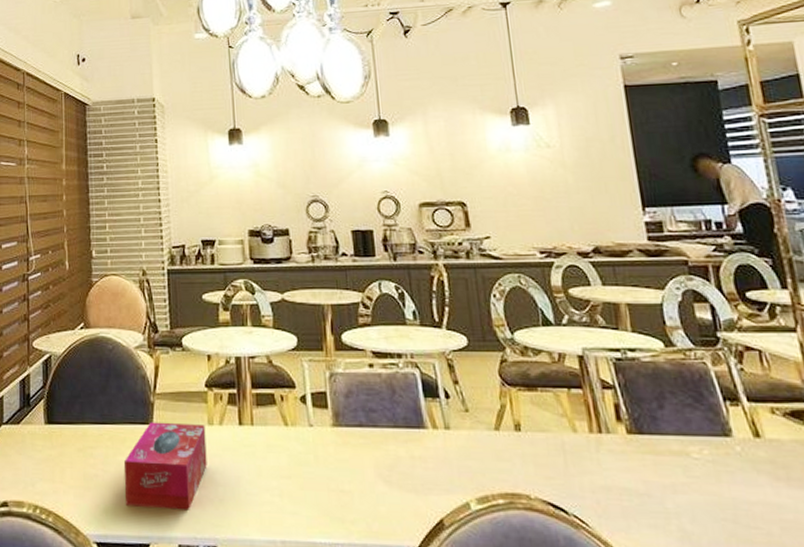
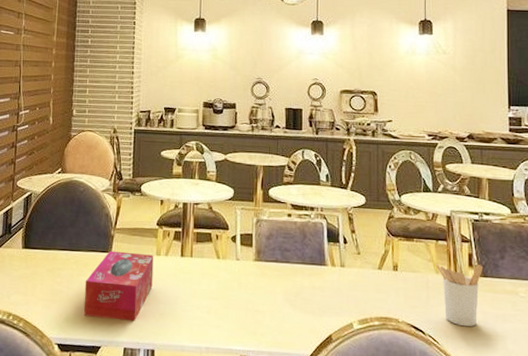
utensil holder: none [571,418,637,502] -> present [436,263,484,327]

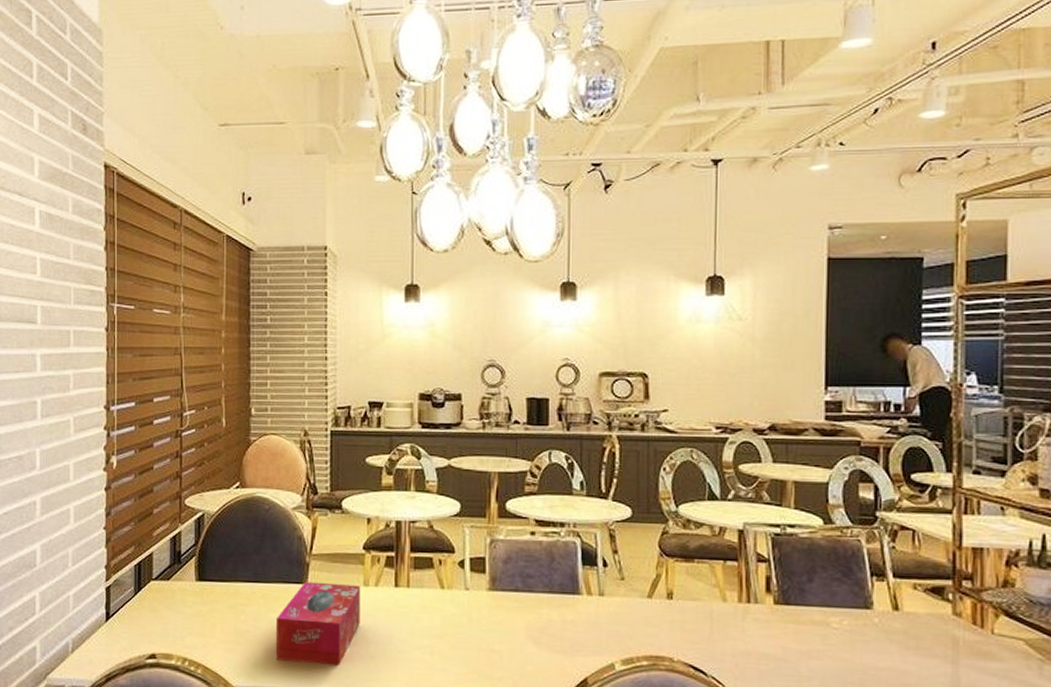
utensil holder: present [436,263,484,327] -> none [723,589,785,666]

